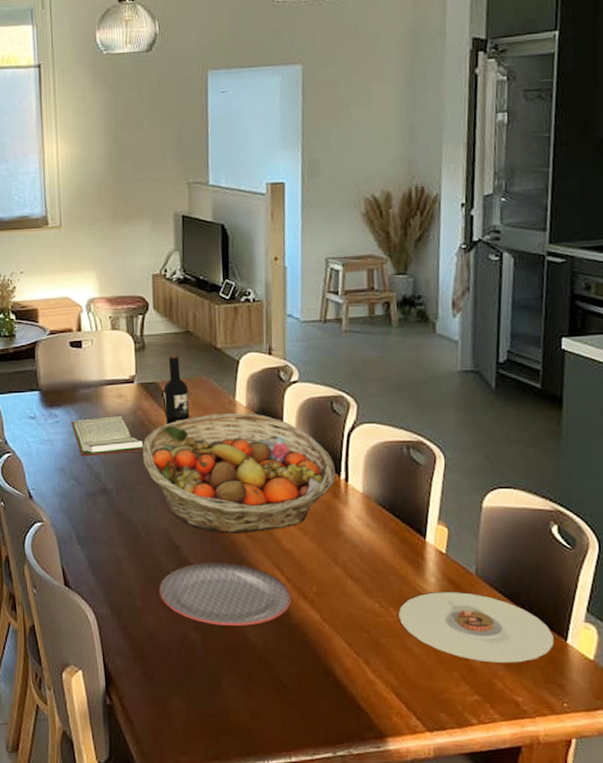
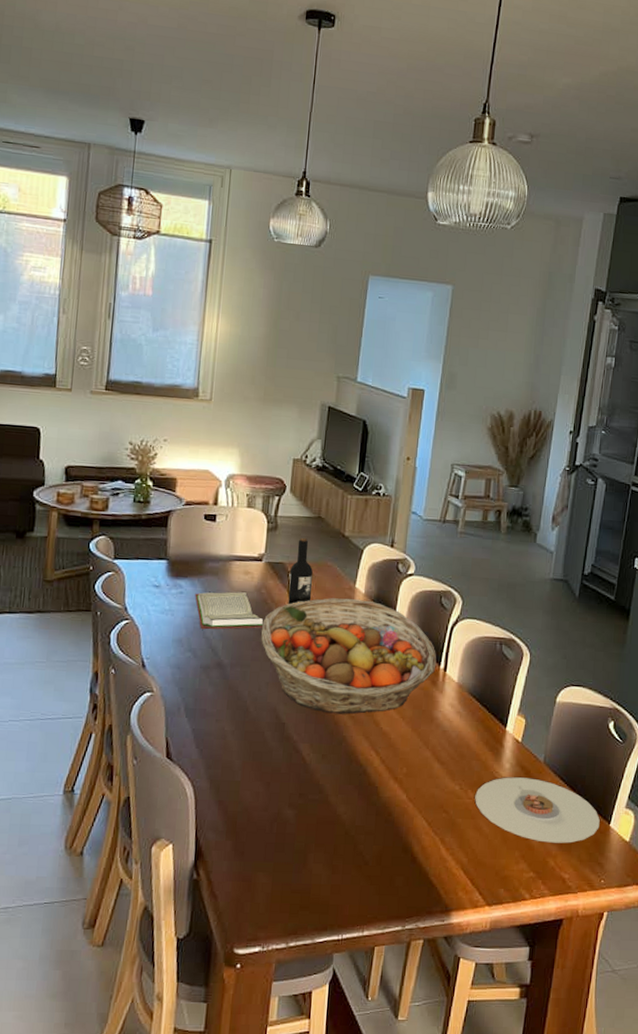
plate: present [158,563,292,626] -> none [259,741,383,803]

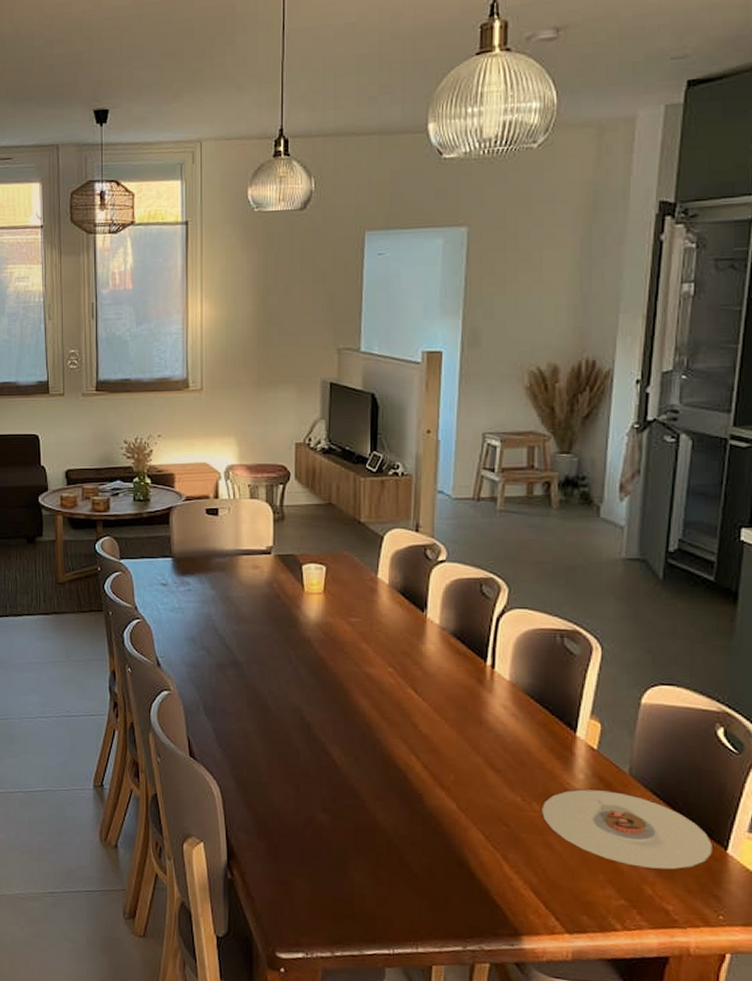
book: present [195,592,264,630] -> none [204,587,278,627]
fruit basket: present [261,598,437,715] -> none [277,590,482,716]
wine bottle: present [288,537,313,605] -> none [301,526,329,599]

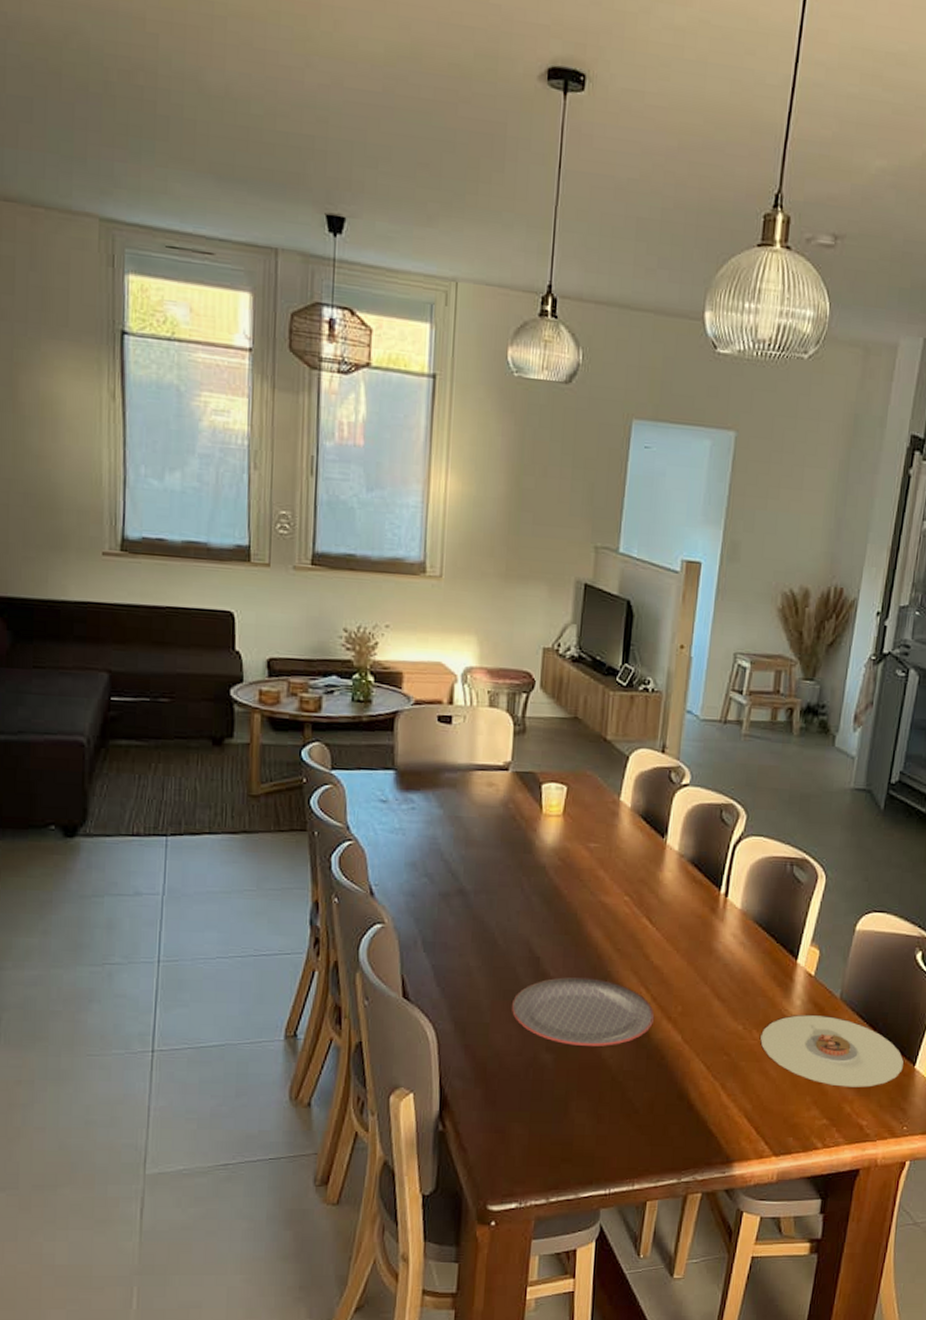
plate: none [286,743,427,810] -> present [511,977,655,1046]

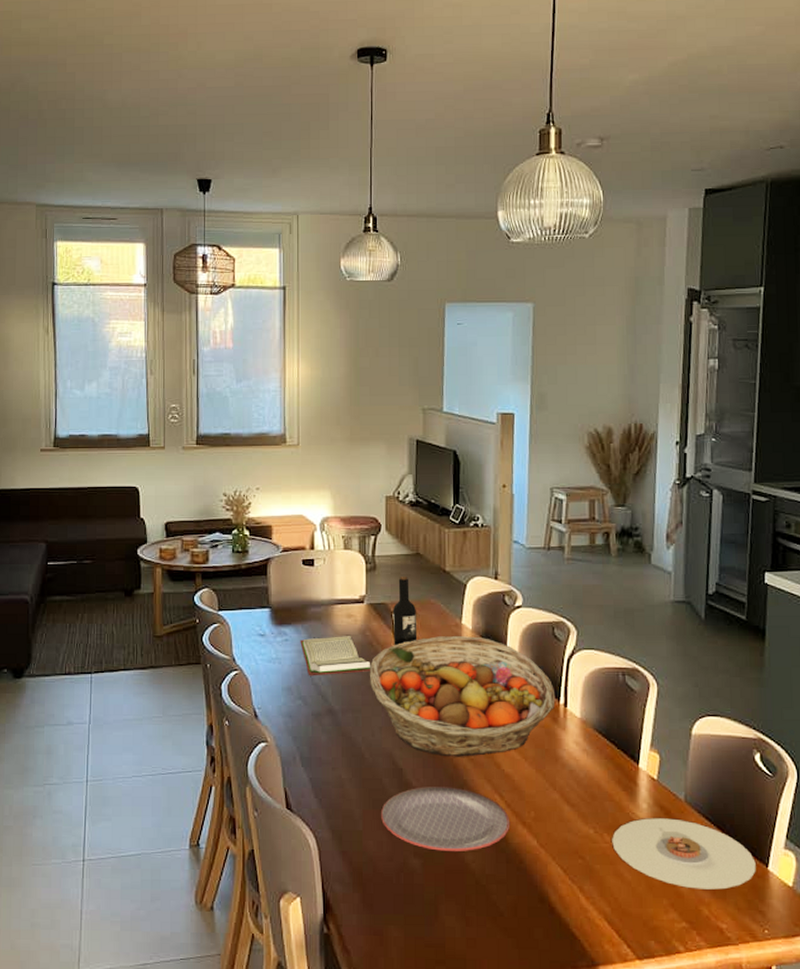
book: none [429,807,512,852] -> present [300,636,371,676]
fruit basket: none [509,813,717,947] -> present [370,636,556,757]
wine bottle: none [540,742,569,822] -> present [392,575,418,646]

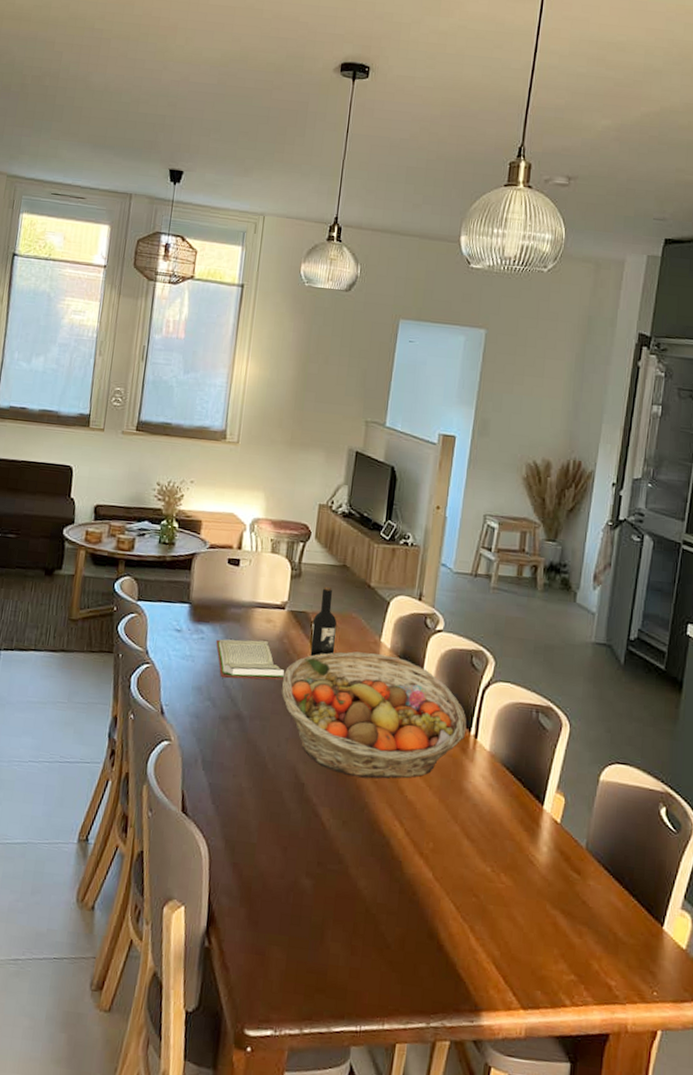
plate: present [380,787,511,851] -> none [276,804,408,877]
plate: present [612,818,756,890] -> none [508,862,651,945]

